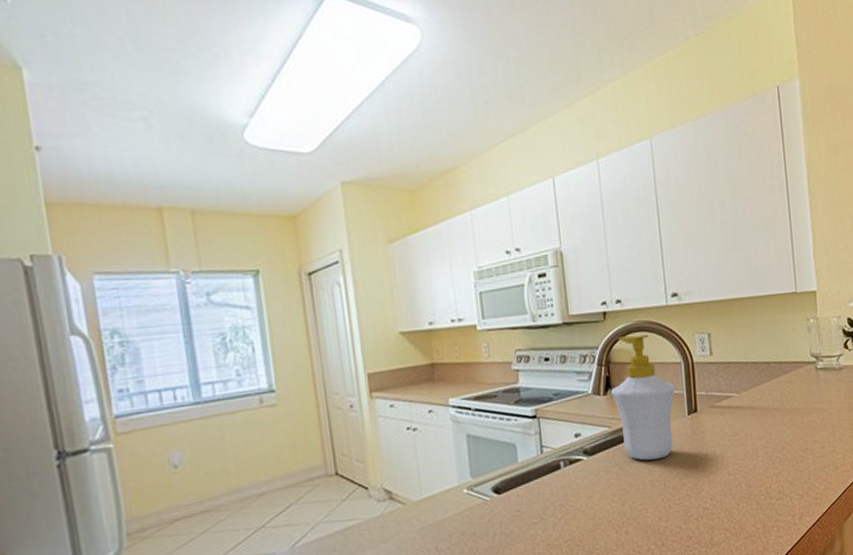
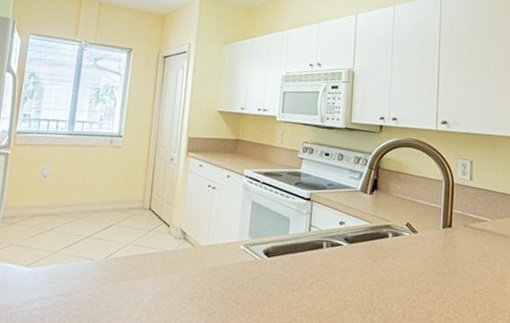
soap bottle: present [610,334,676,461] -> none [376,148,434,262]

